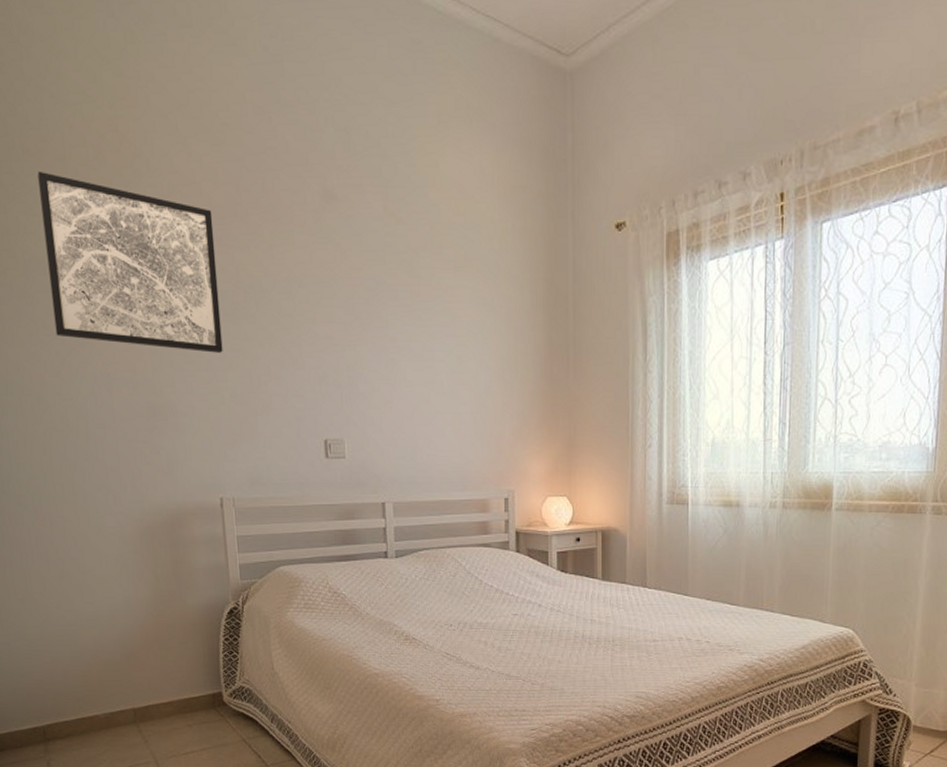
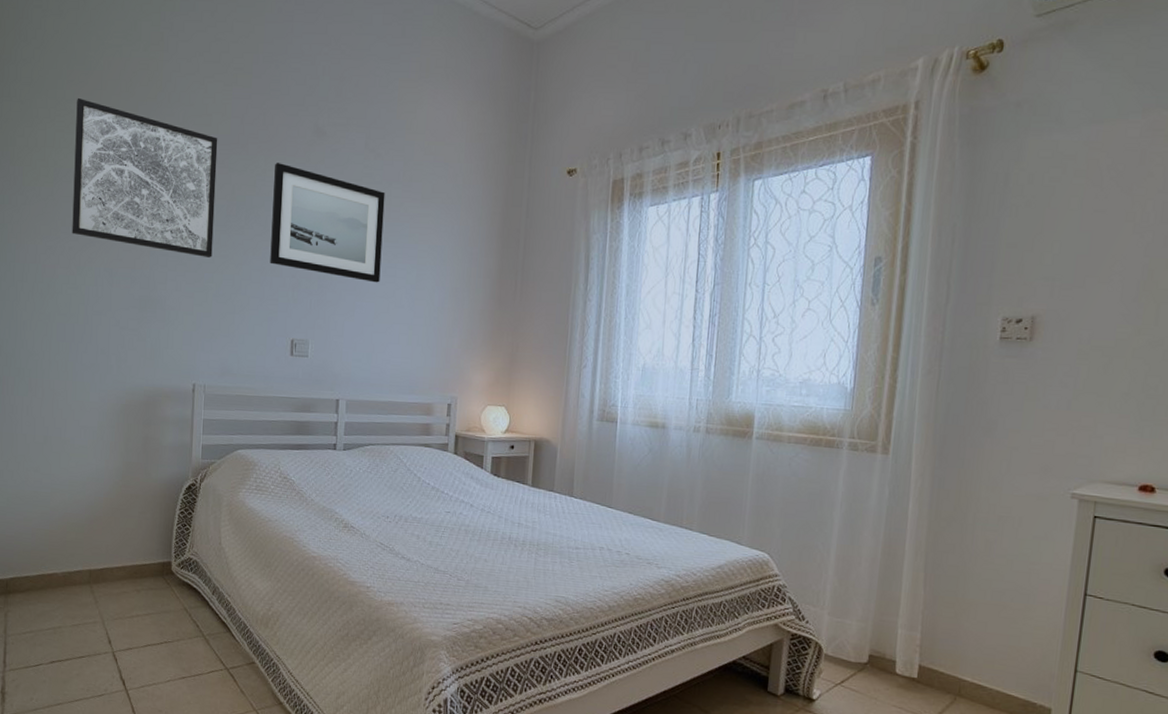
wall art: none [282,236,417,369] -> present [270,163,385,283]

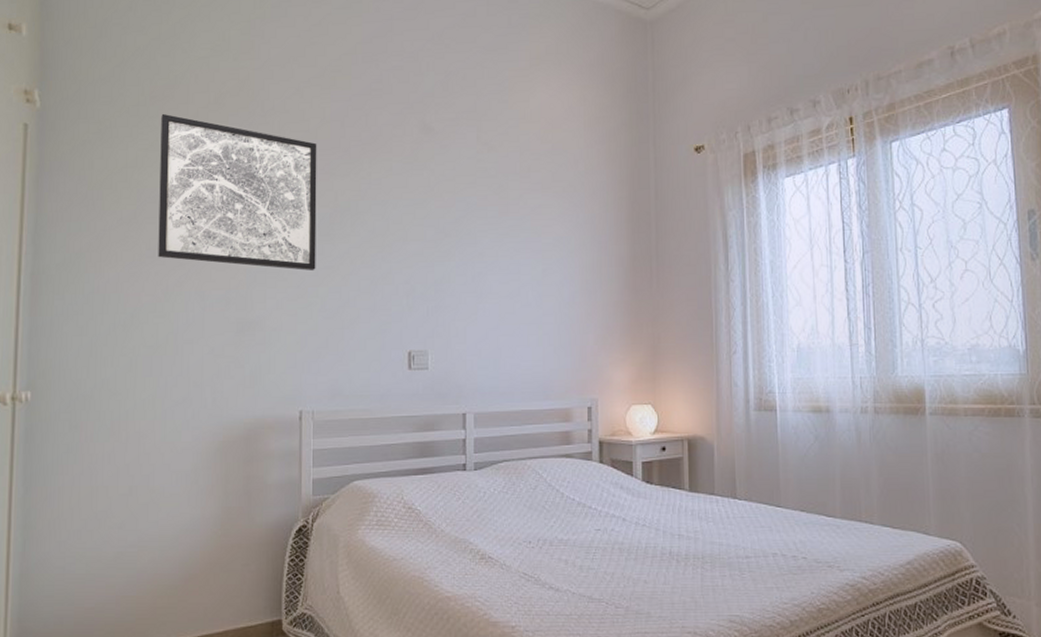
wall art: present [270,163,385,283] -> none [380,164,503,282]

